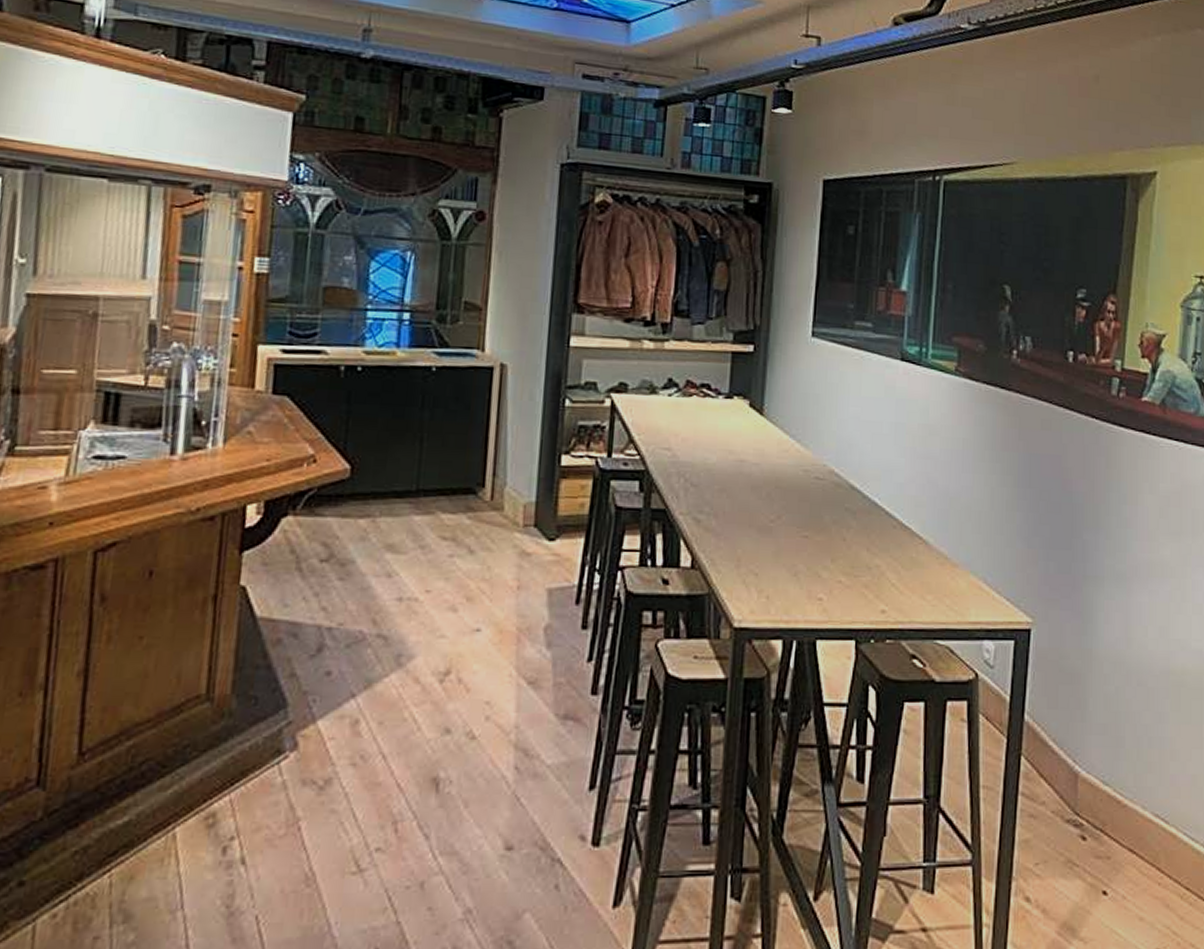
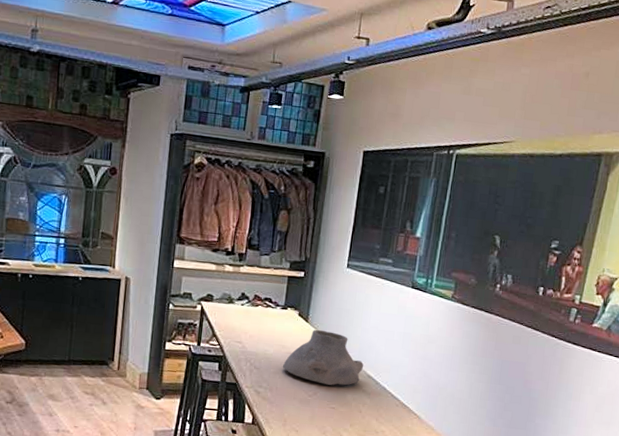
vase: none [730,424,844,504] -> present [282,329,364,386]

